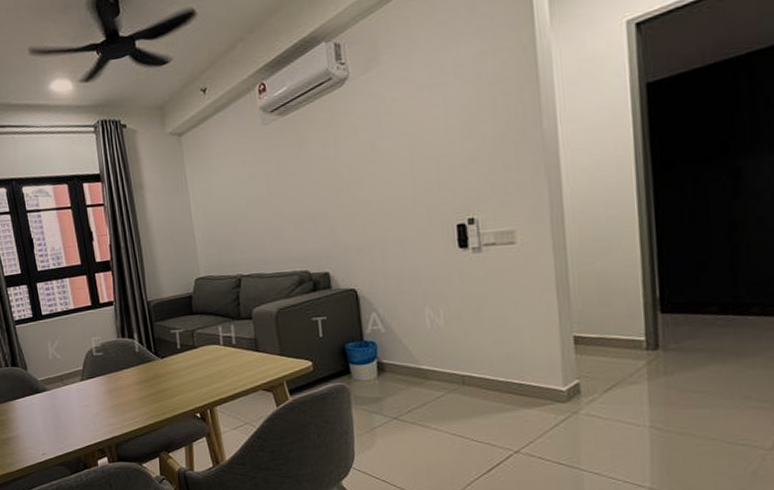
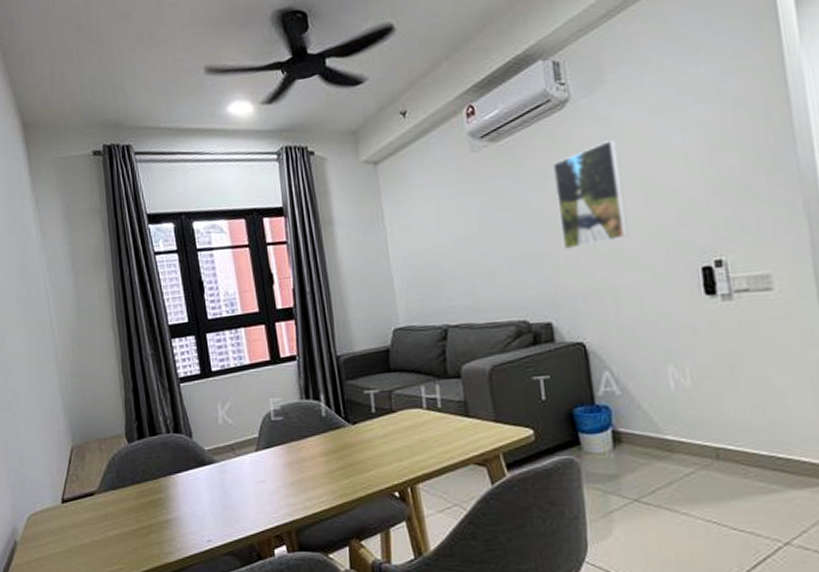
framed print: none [333,114,396,210] -> present [553,140,629,249]

